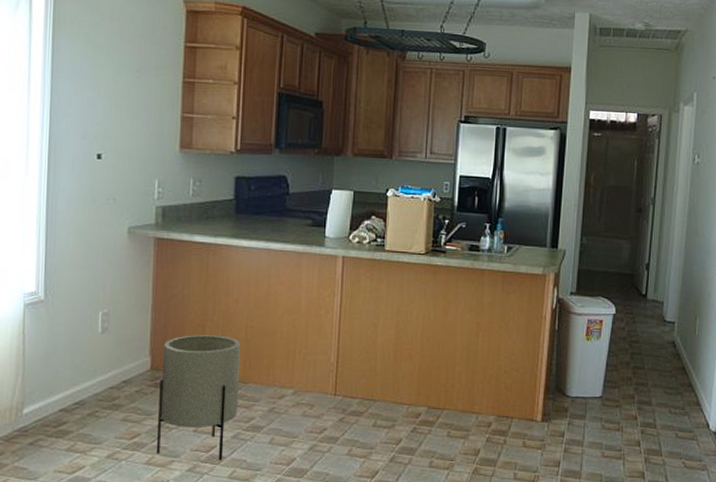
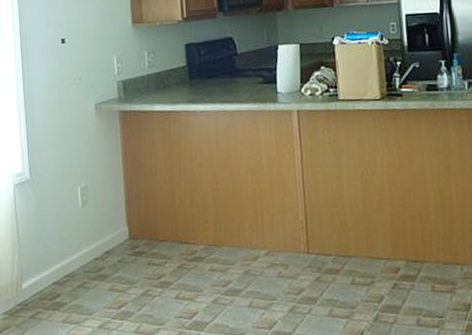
planter: present [157,335,240,461] -> none [139,200,215,327]

